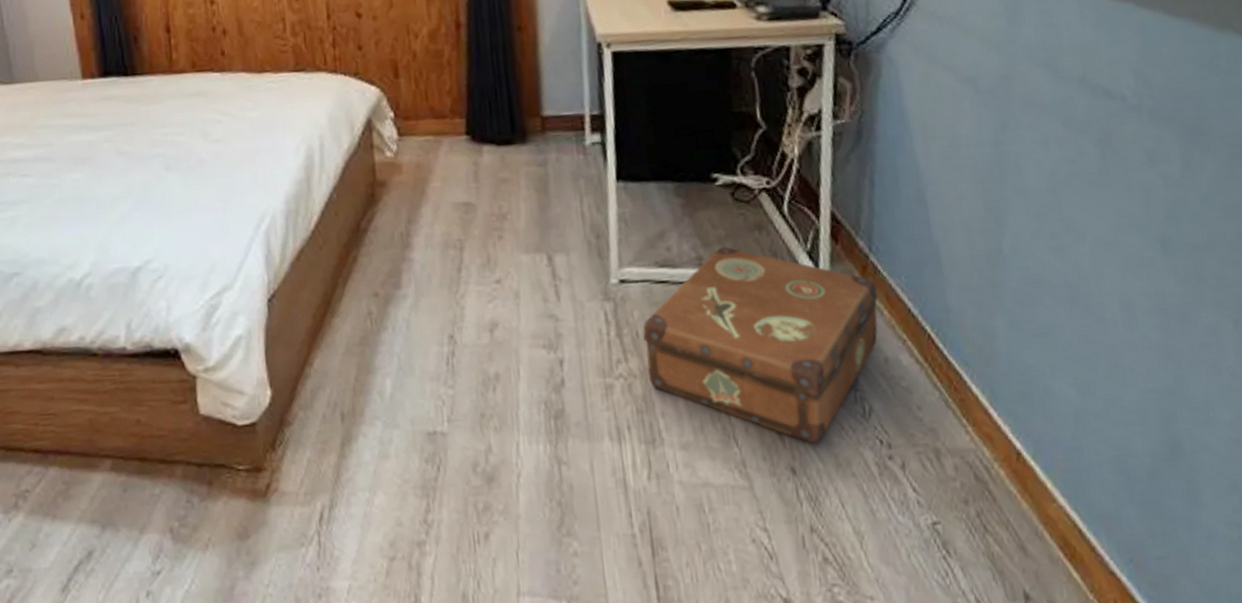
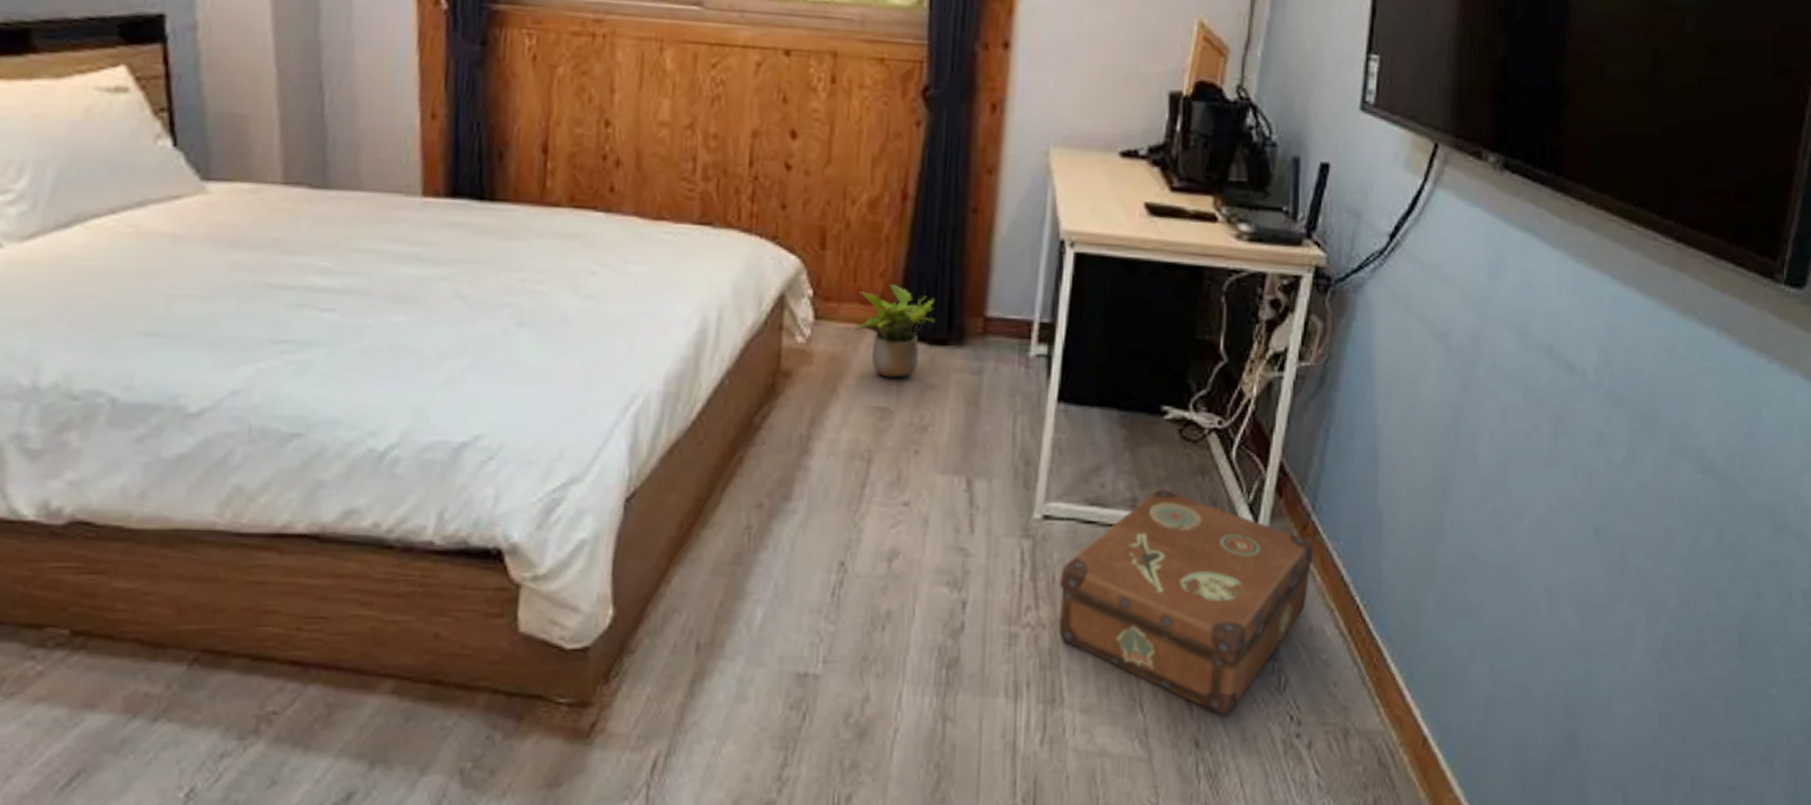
potted plant: none [431,99,500,177] -> present [852,284,935,378]

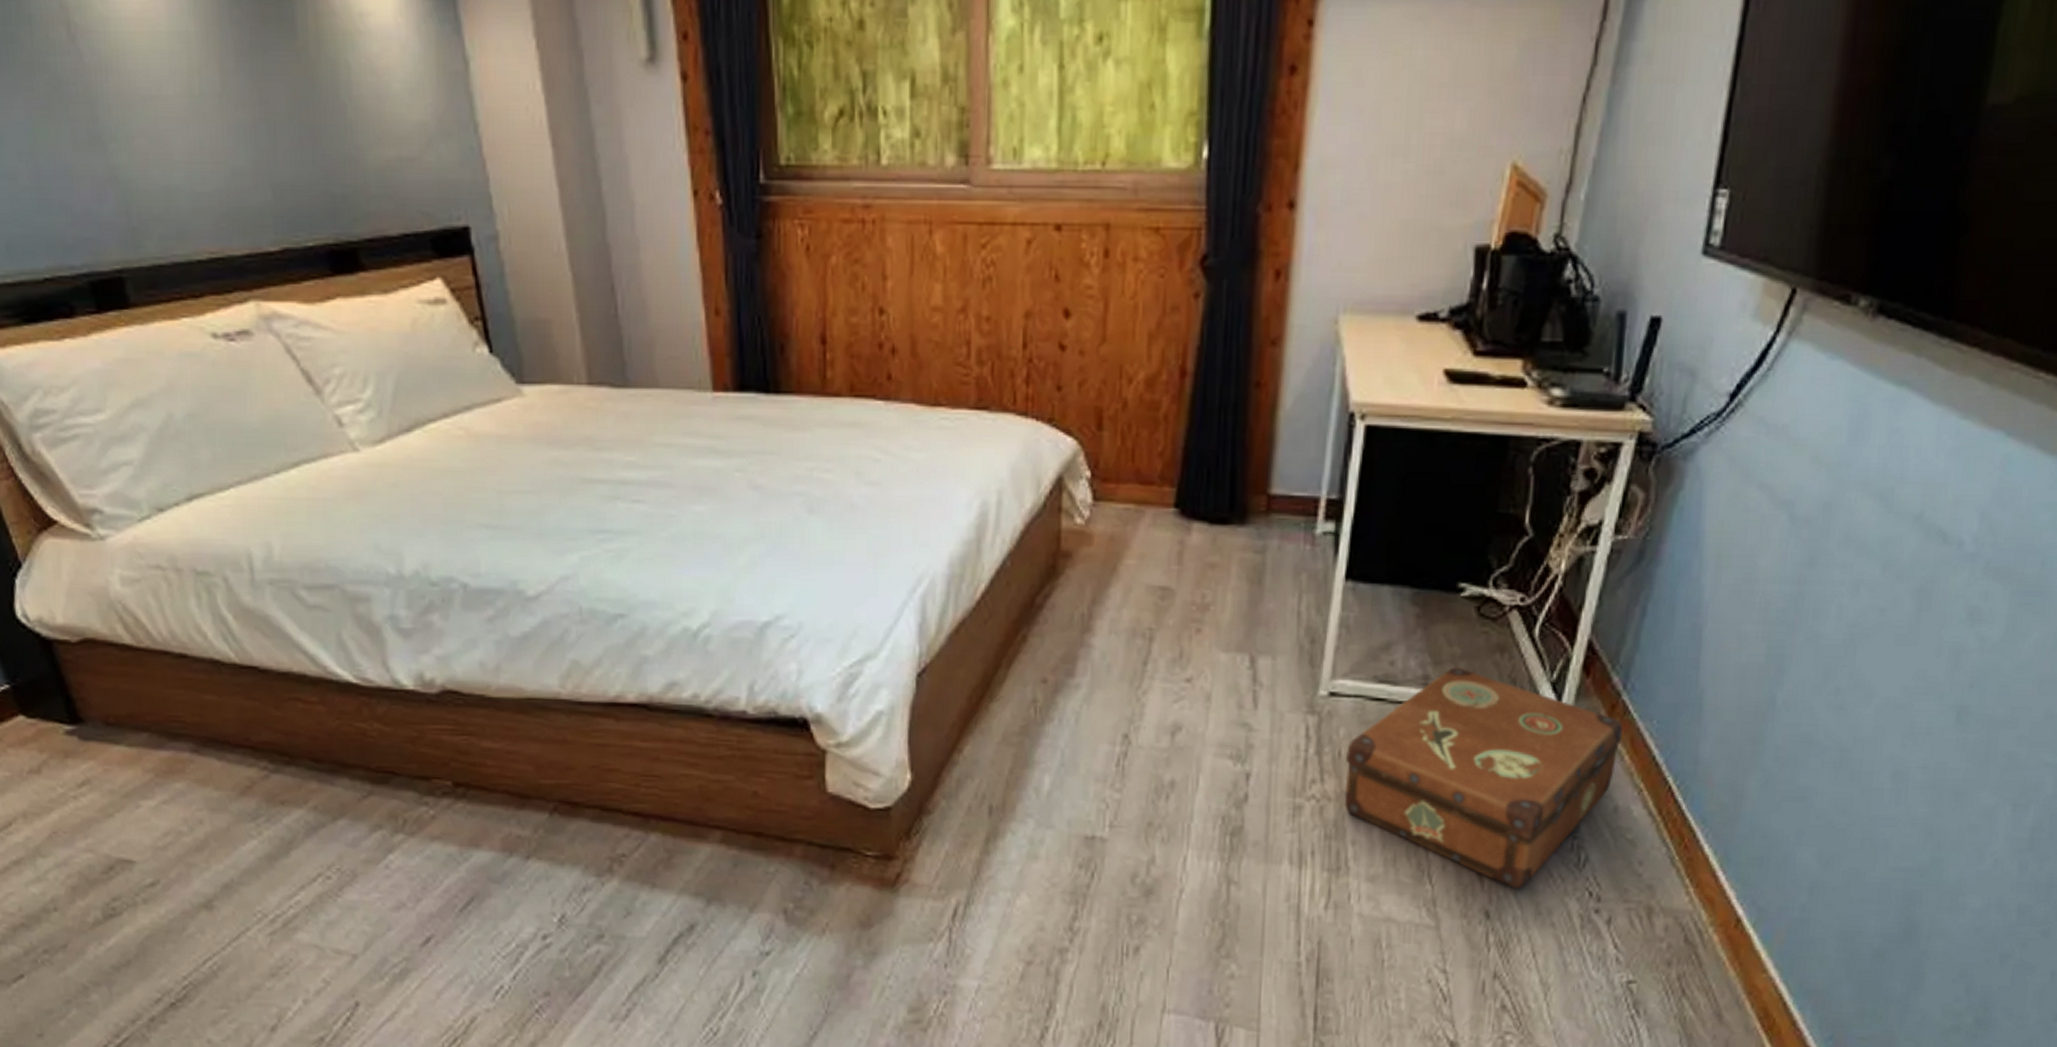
potted plant: present [852,284,935,378] -> none [1131,464,1216,557]

